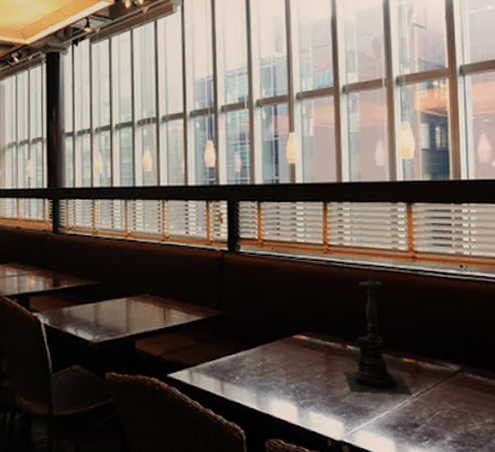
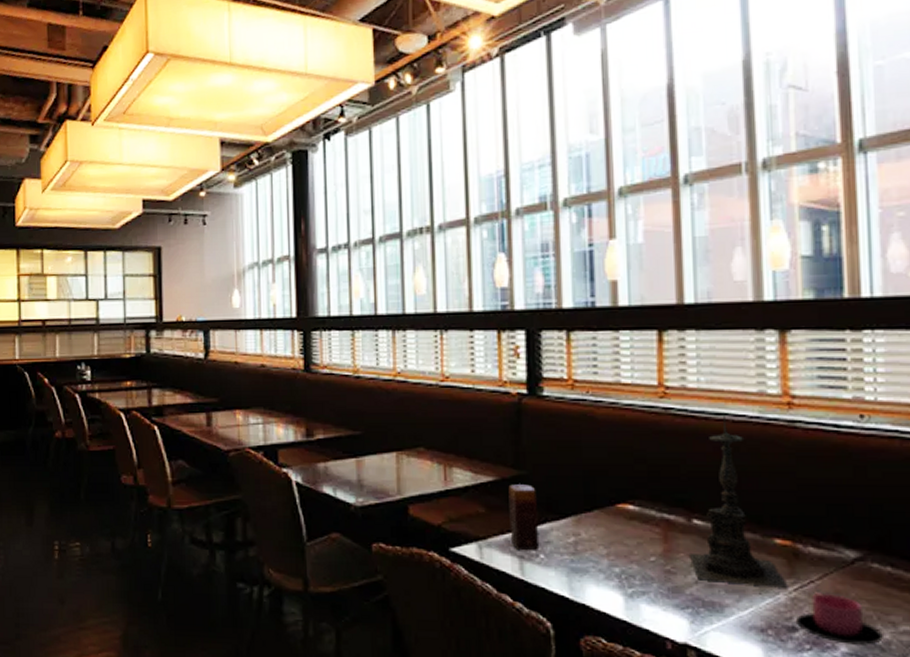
candle: none [213,322,236,374] -> present [508,484,540,551]
cup: none [418,397,475,435] -> present [797,592,883,645]

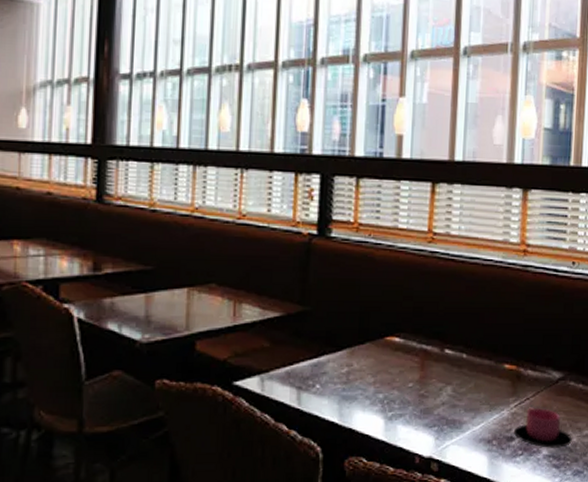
candle: present [508,484,540,551] -> none [290,319,318,382]
candle holder: present [688,413,788,588] -> none [439,258,511,405]

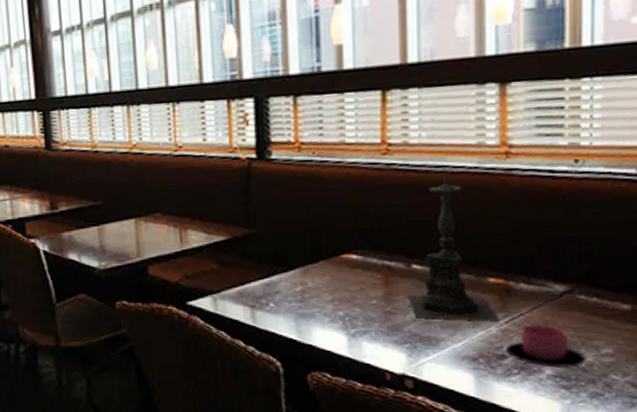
candle holder: none [439,258,511,405] -> present [407,166,500,322]

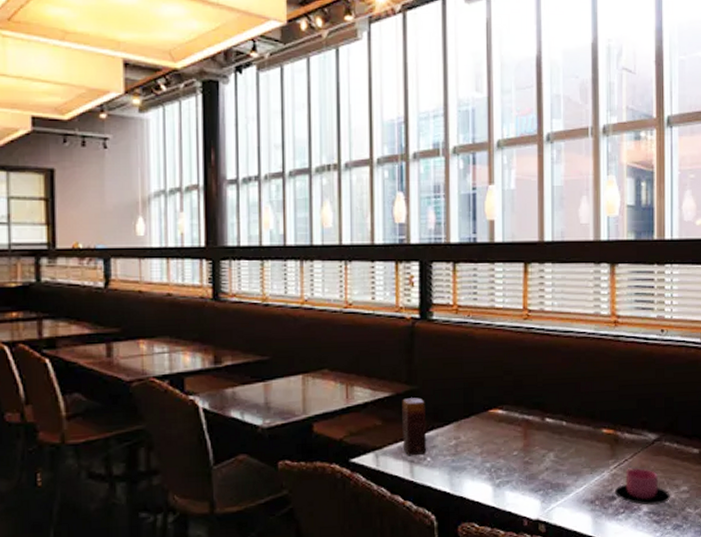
candle: none [240,241,270,301] -> present [402,398,427,456]
candle holder: present [407,166,500,322] -> none [542,331,610,468]

